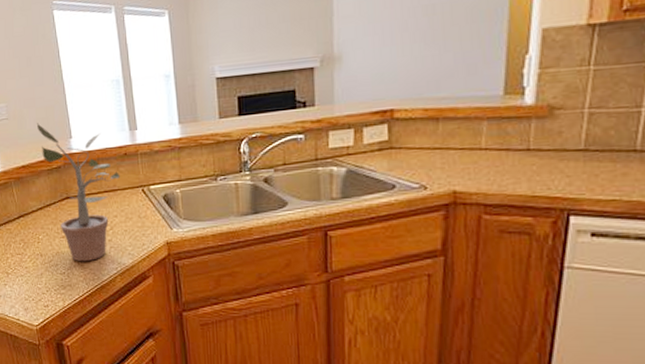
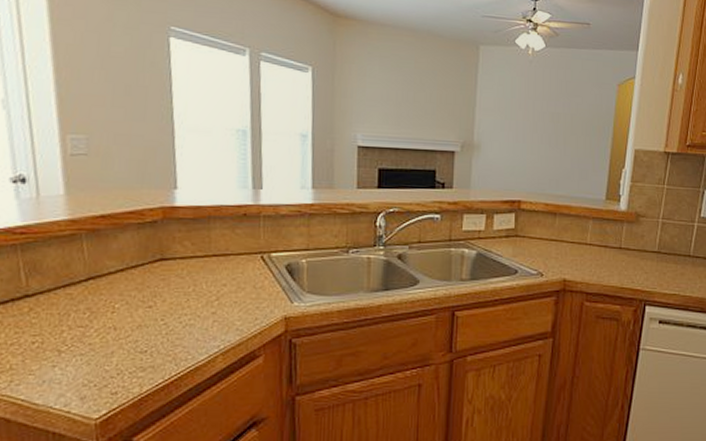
potted plant: present [36,123,120,262] -> none [128,165,235,338]

